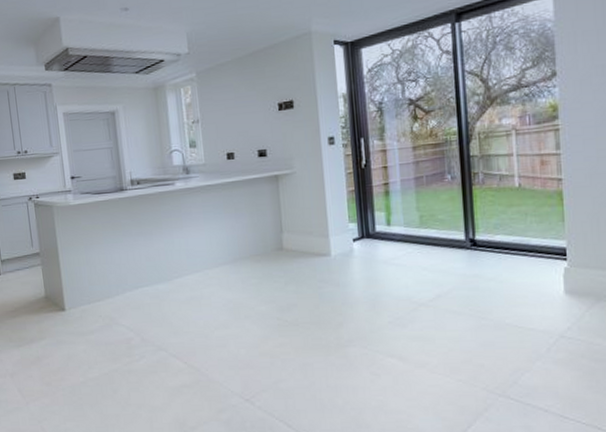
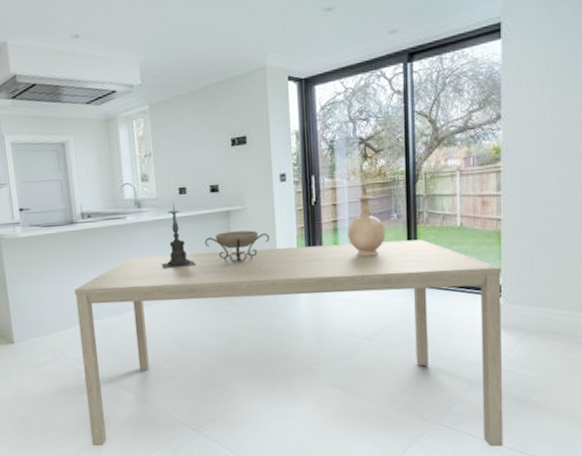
dining table: none [124,201,577,422] -> present [74,239,503,447]
candle holder: none [211,167,246,235] -> present [162,202,197,269]
decorative bowl: none [253,194,320,228] -> present [204,230,270,263]
vase: none [400,148,440,220] -> present [347,186,386,257]

